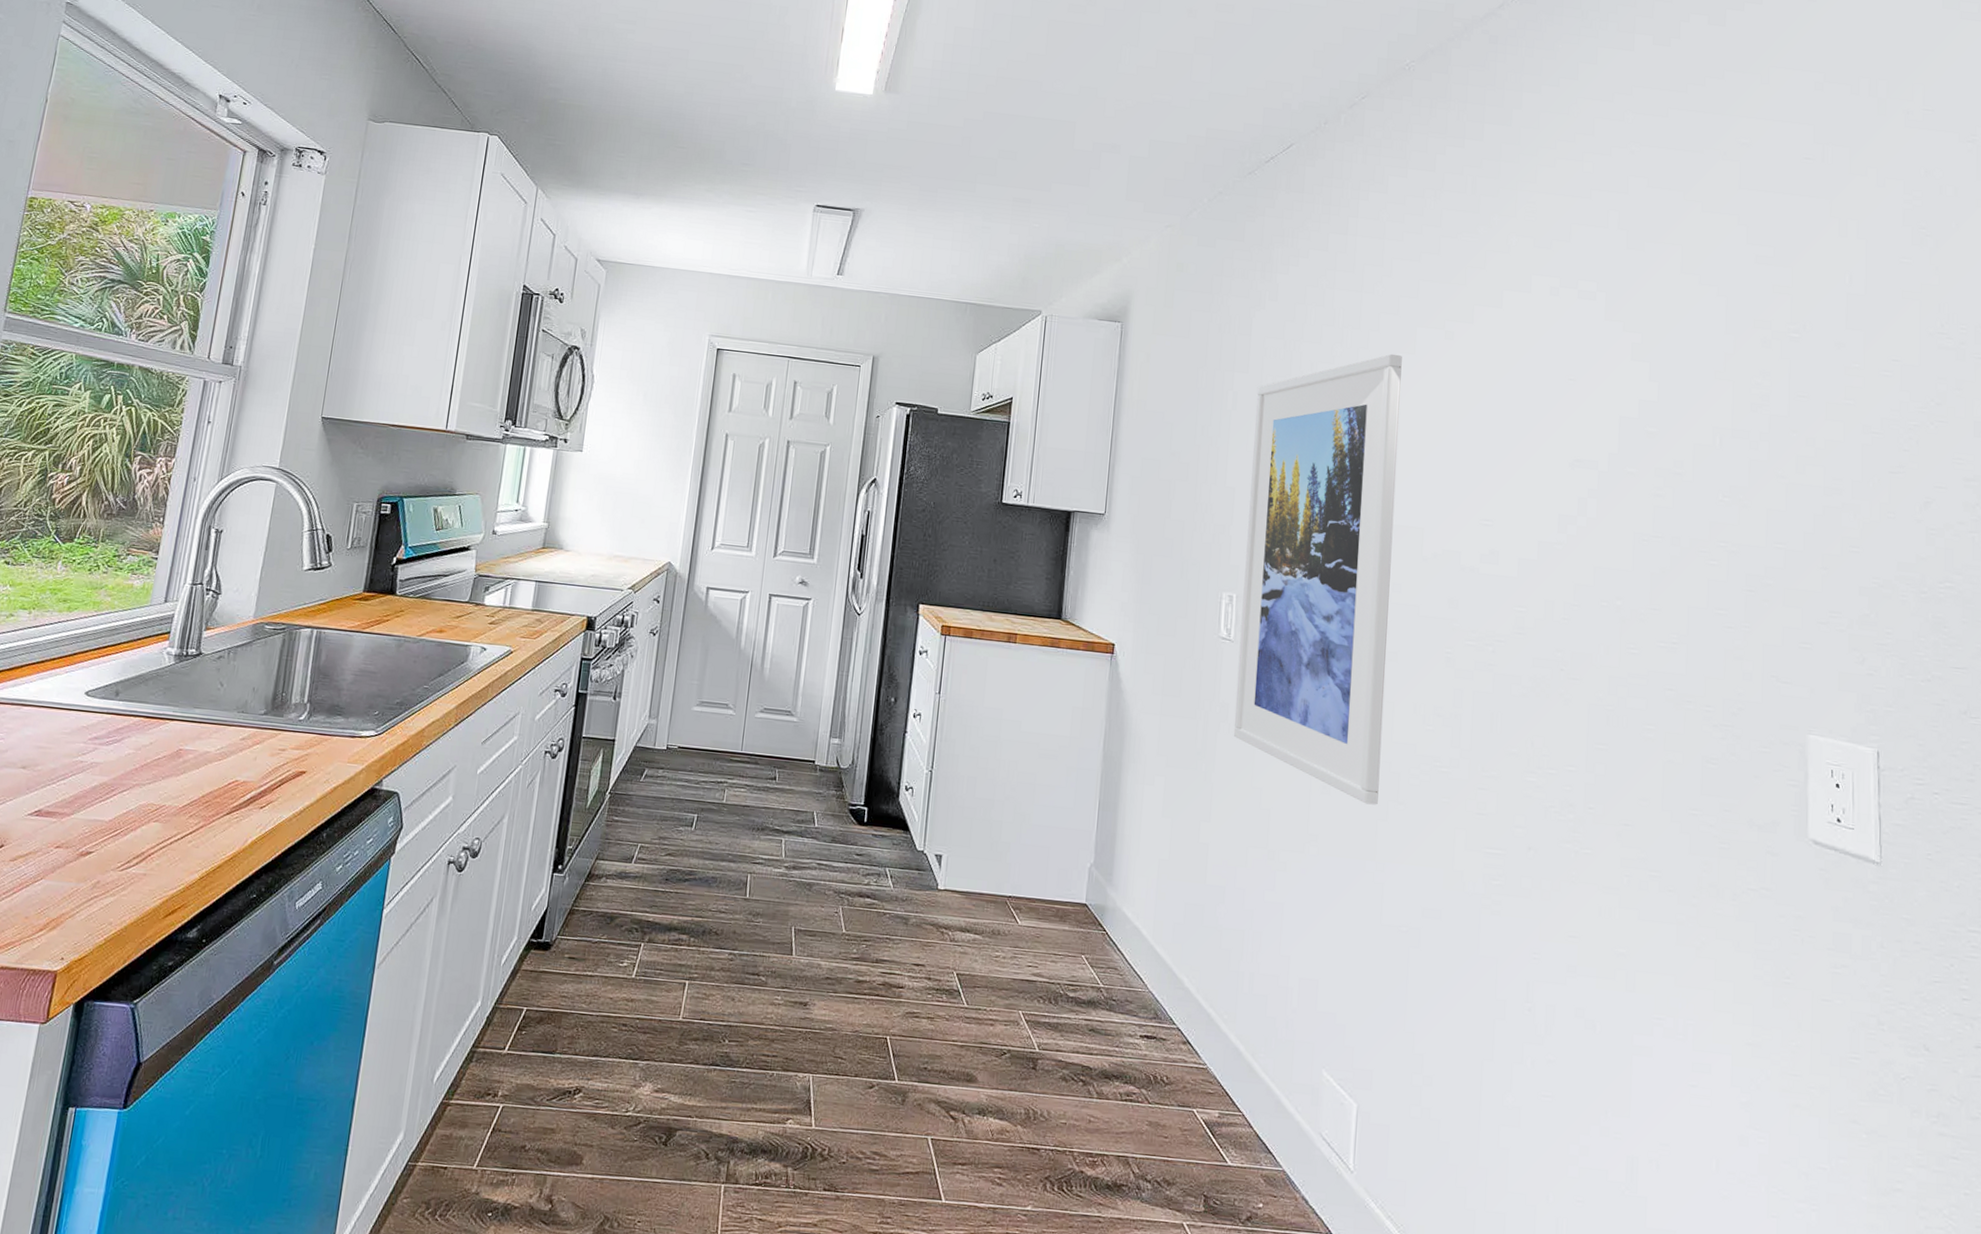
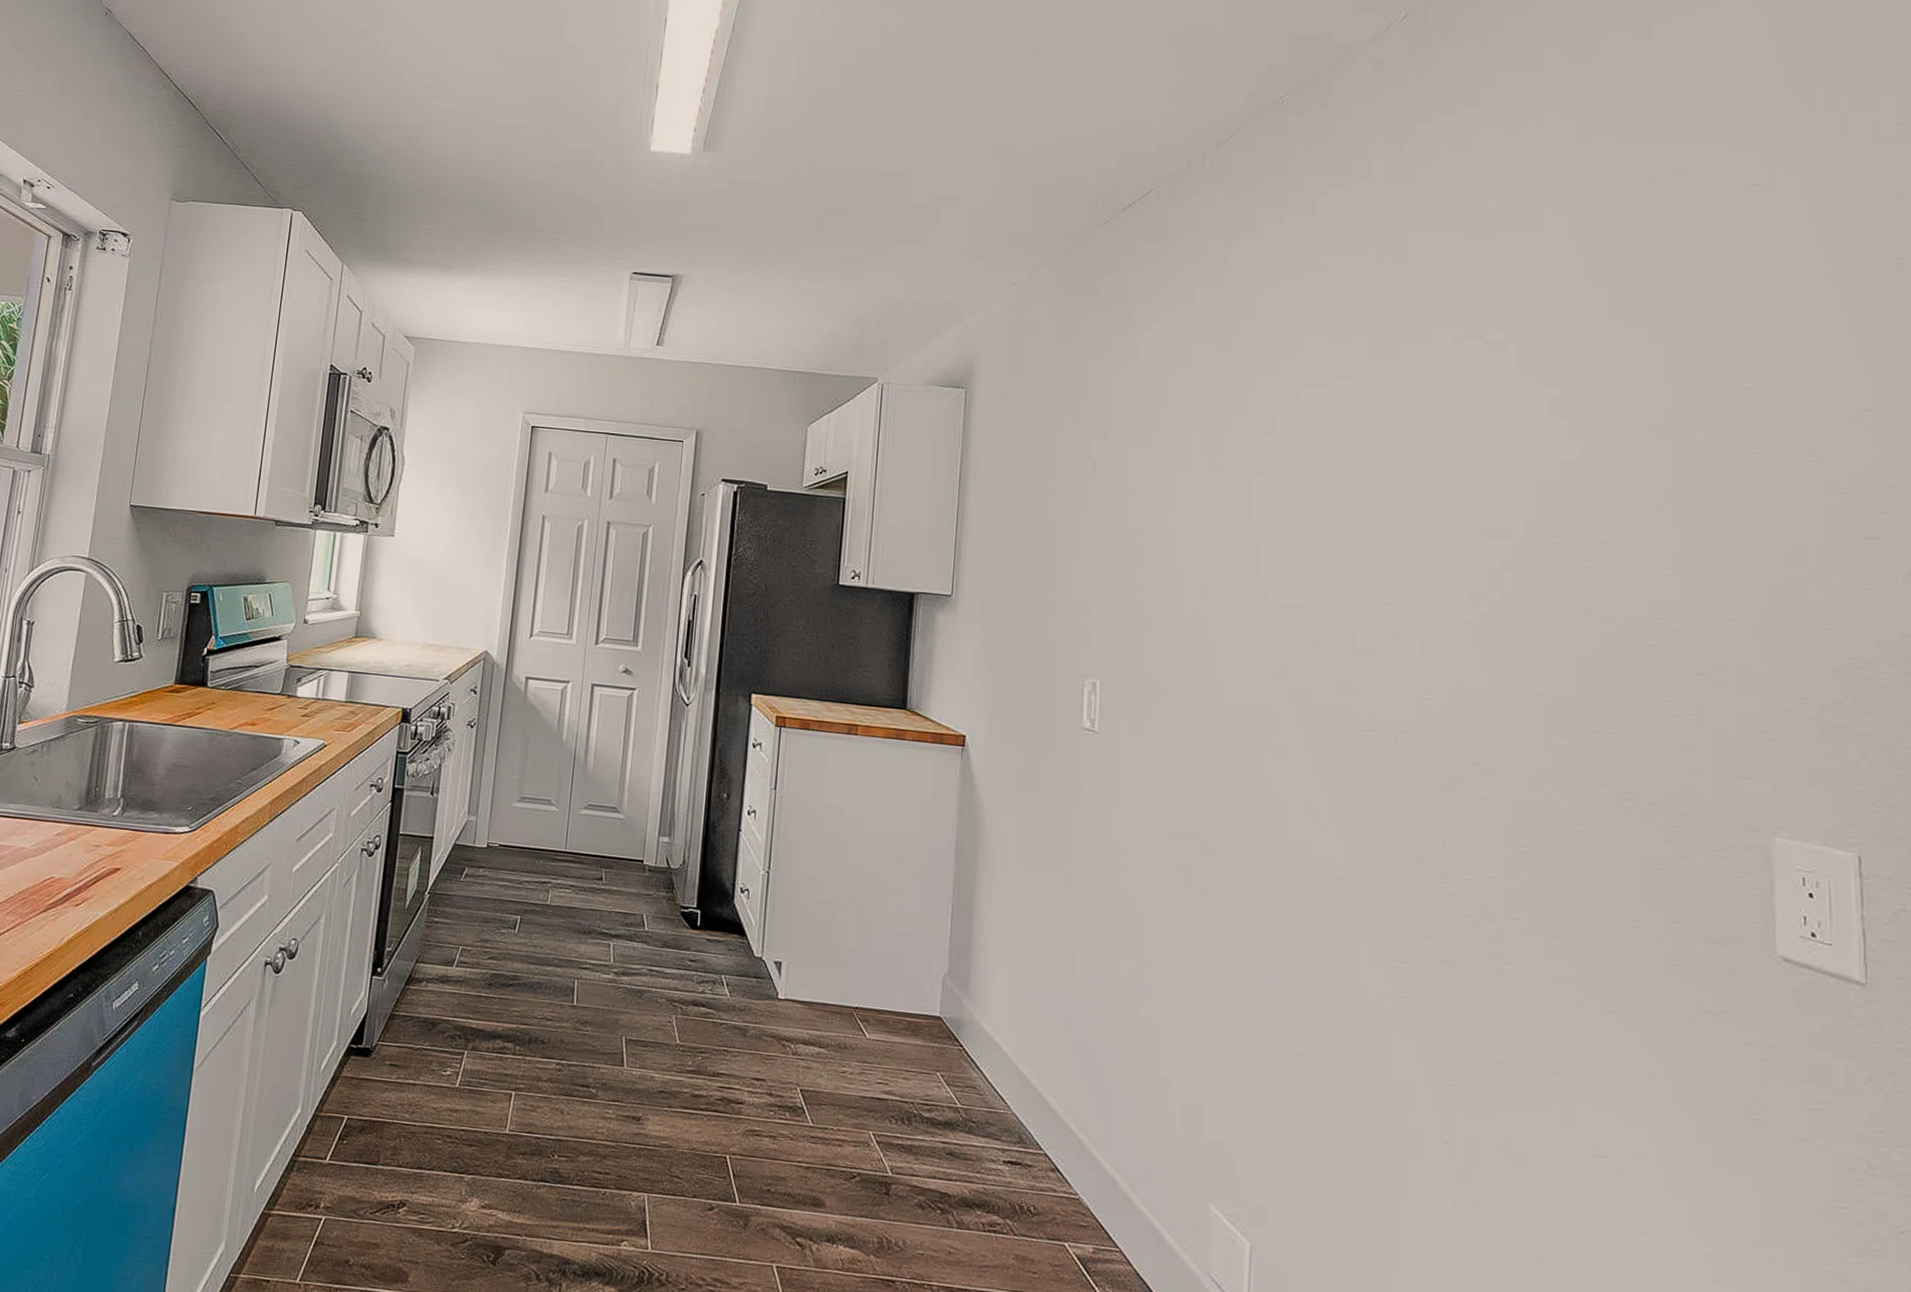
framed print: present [1233,353,1402,805] -> none [1100,415,1282,913]

